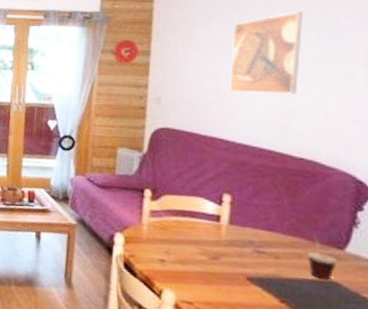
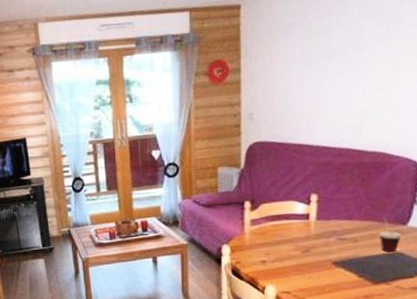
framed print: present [229,12,303,94] -> none [312,12,373,99]

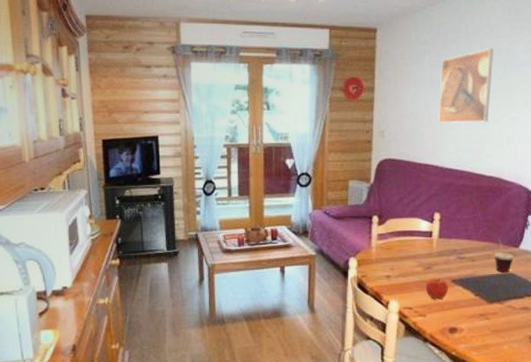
fruit: none [304,261,329,284] -> present [426,278,448,301]
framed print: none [312,12,373,99] -> present [438,49,493,124]

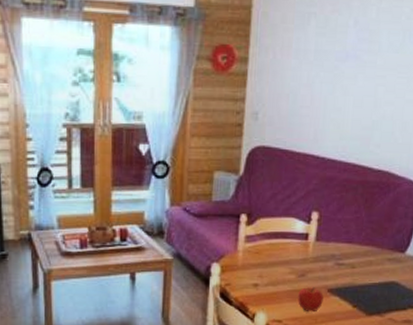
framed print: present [438,49,493,124] -> none [322,14,392,105]
cup: present [494,238,514,273] -> none [376,242,399,282]

